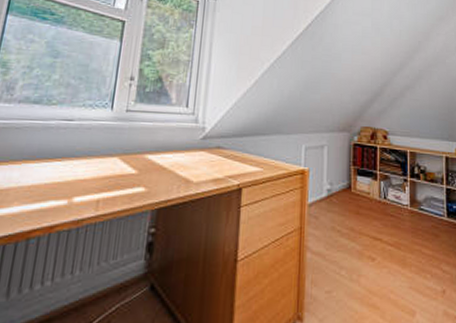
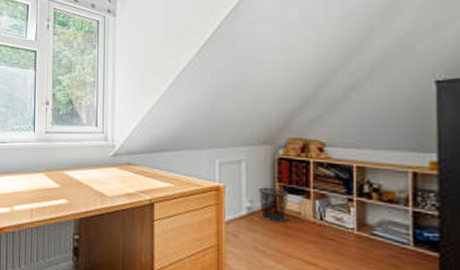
waste bin: none [337,170,361,202] -> present [259,187,289,222]

